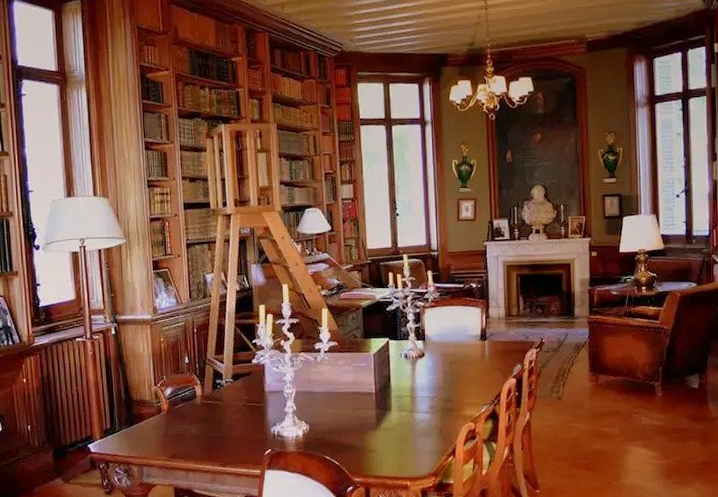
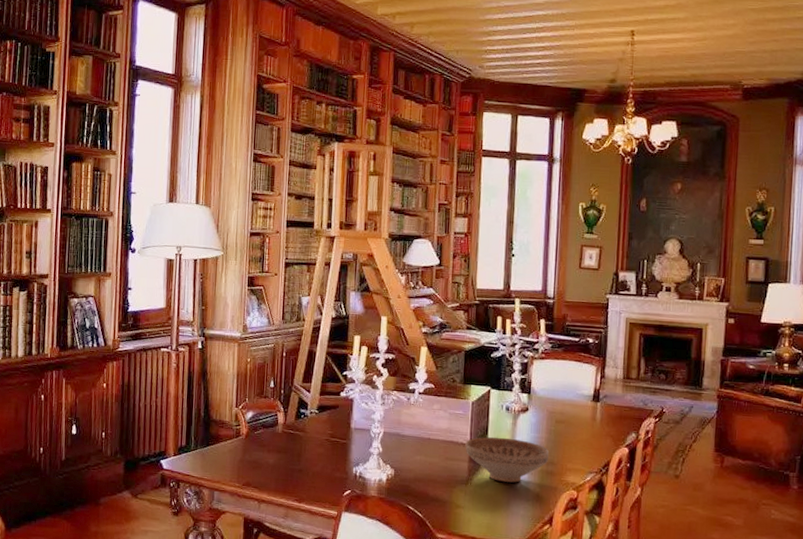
decorative bowl: none [371,383,447,423] -> present [465,437,550,483]

